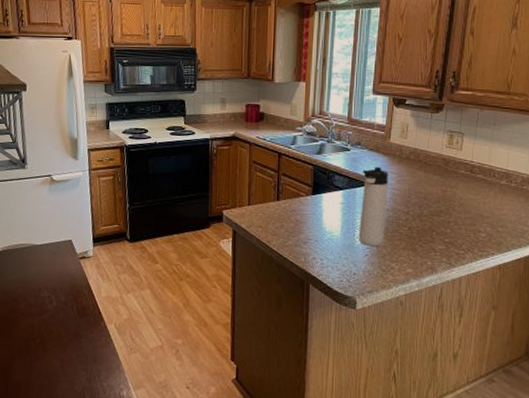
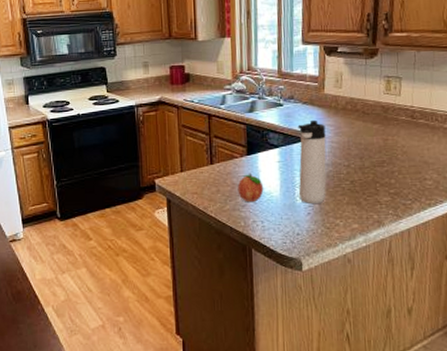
fruit: none [300,211,326,240] -> present [237,172,264,203]

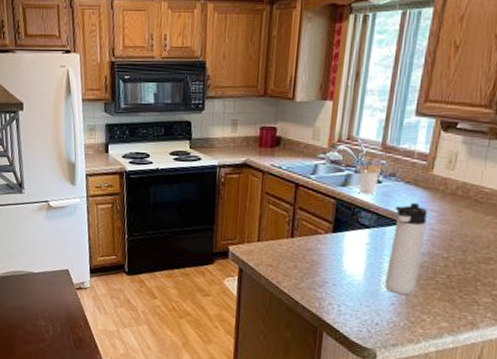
fruit: present [237,172,264,203] -> none [316,251,346,284]
utensil holder: none [260,87,281,118] -> present [358,162,383,195]

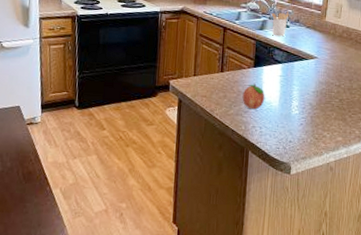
fruit: none [316,251,346,284] -> present [242,83,265,110]
thermos bottle: present [385,202,428,295] -> none [295,42,323,116]

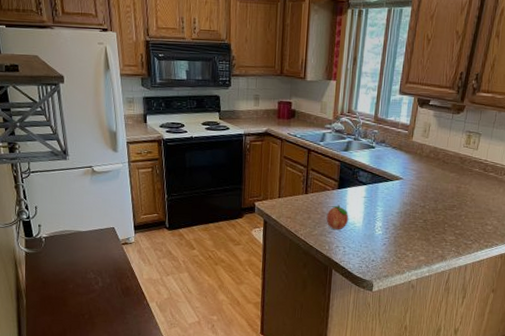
utensil holder: present [271,11,289,37] -> none [356,131,375,158]

